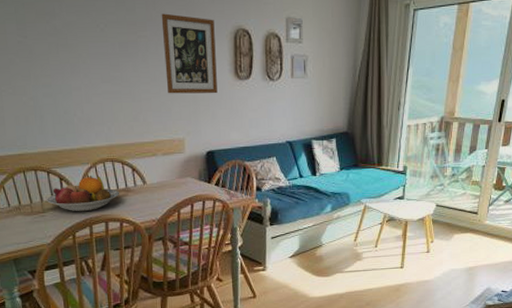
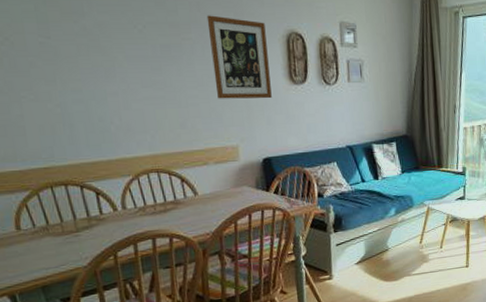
fruit bowl: present [47,176,120,212] -> none [81,189,168,230]

